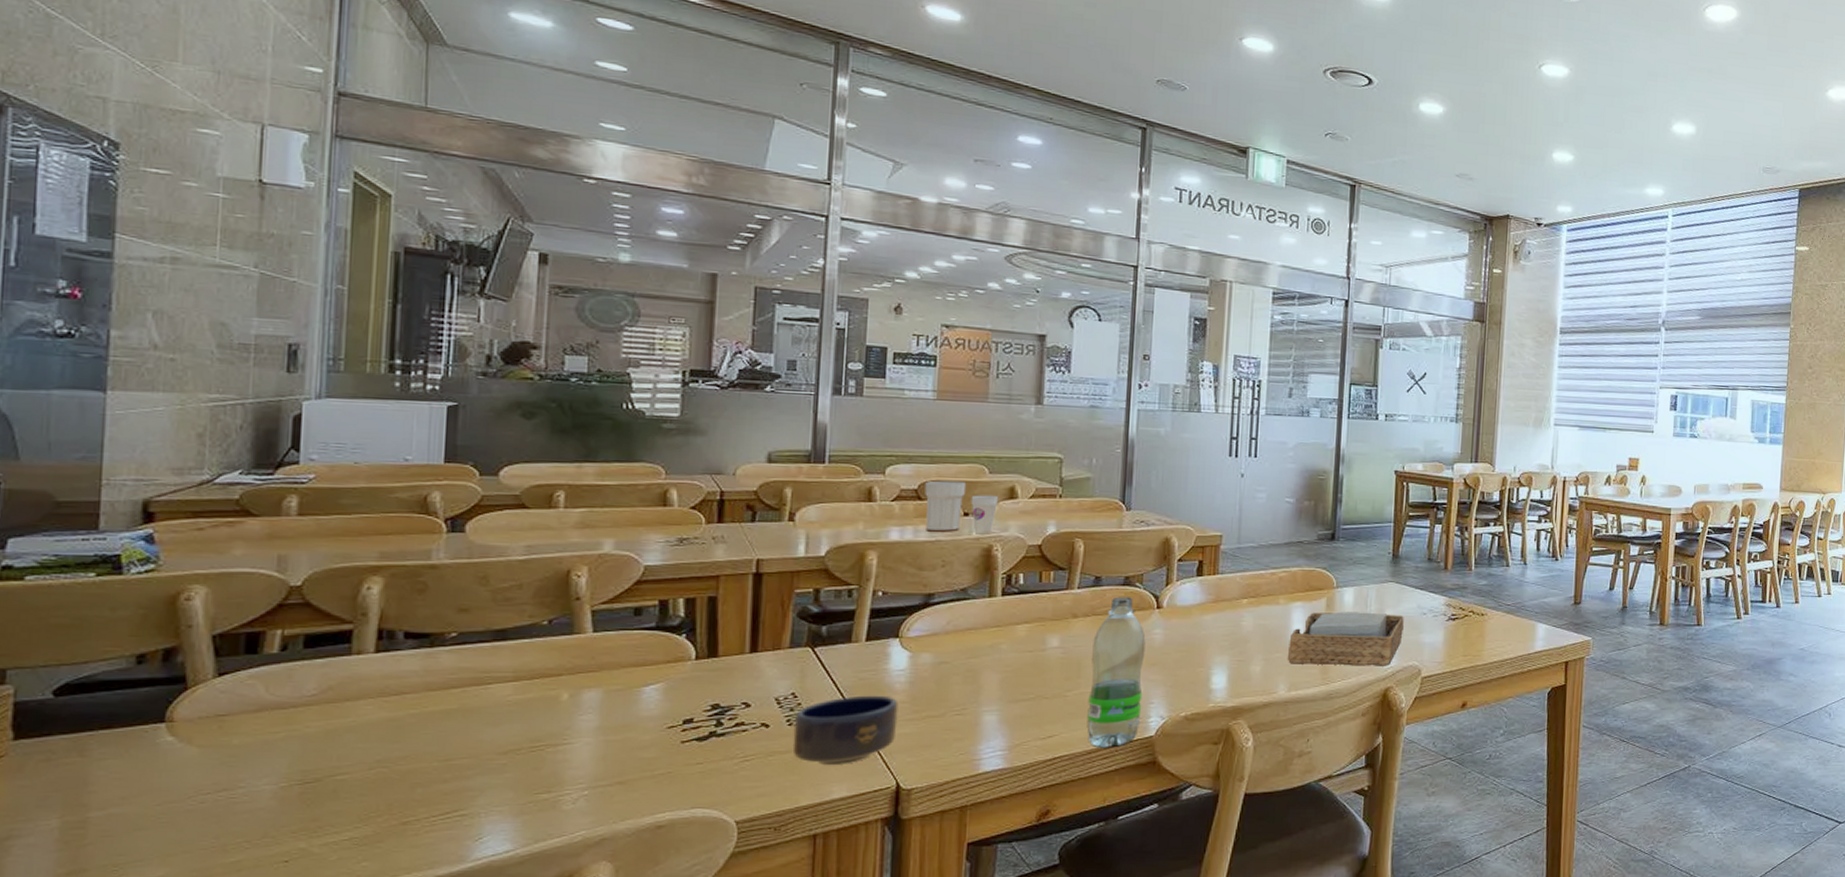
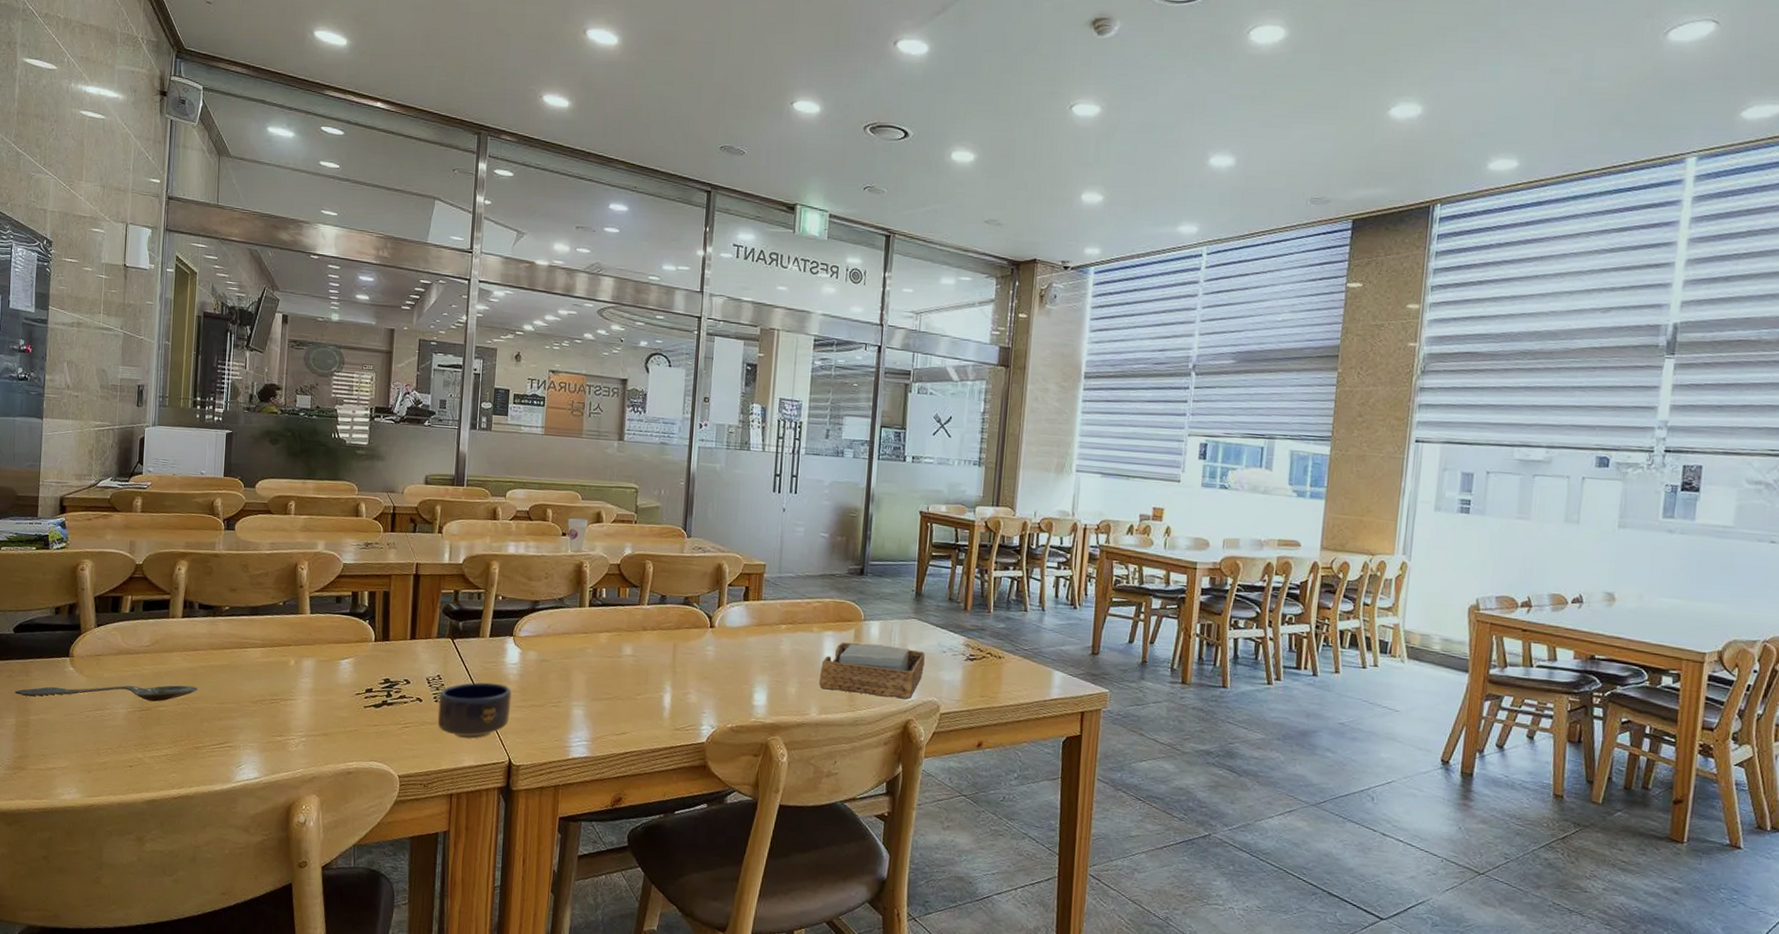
spoon: none [58,742,406,785] -> present [15,685,198,702]
cup: present [925,480,967,533] -> none [534,504,565,550]
bottle: present [1087,597,1146,748] -> none [652,614,701,750]

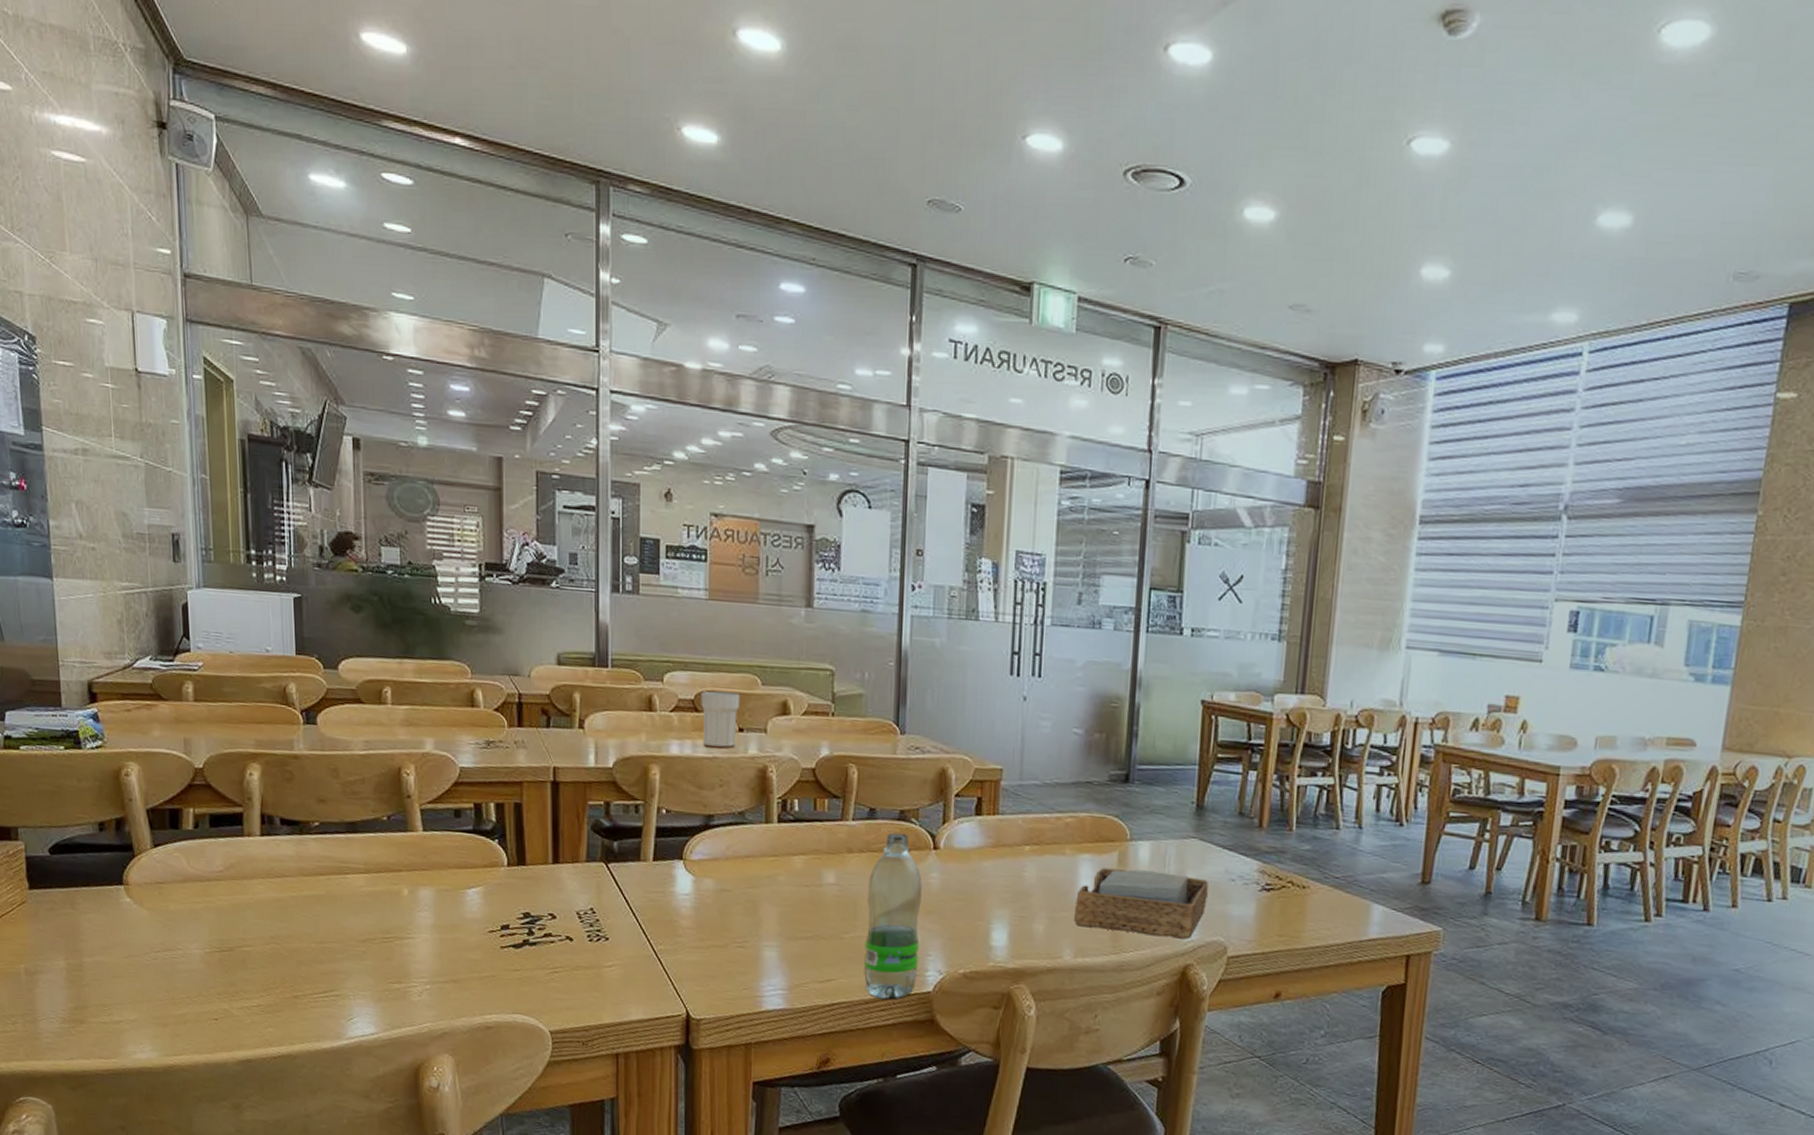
spoon: present [15,685,198,702] -> none [61,920,290,941]
mug: present [437,682,512,739] -> none [594,917,685,987]
cup: none [534,504,565,550] -> present [701,691,741,750]
cup: present [567,518,588,553] -> none [745,709,771,754]
bottle: none [652,614,701,750] -> present [864,832,922,1001]

